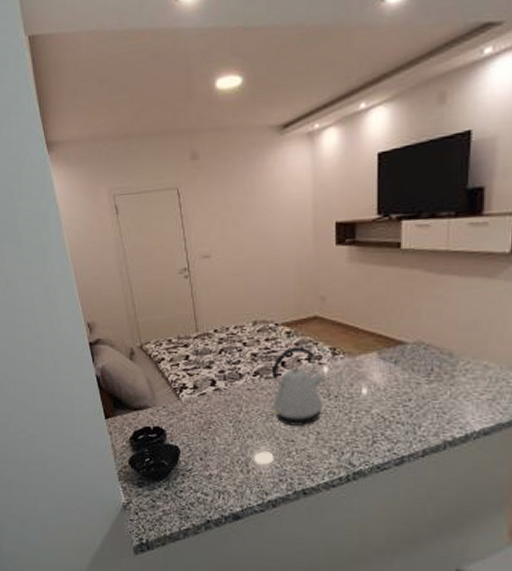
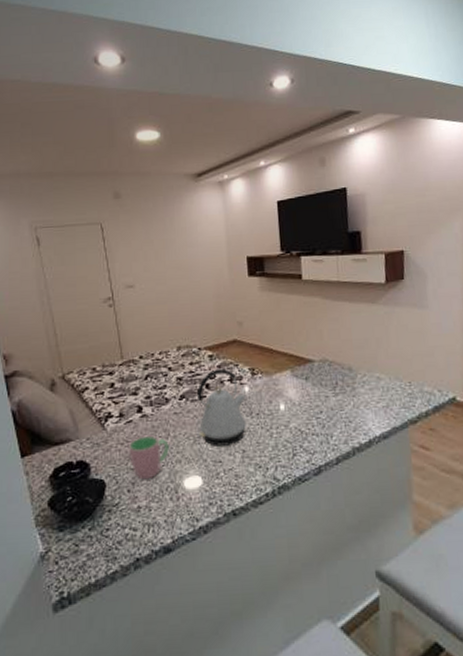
cup: none [201,408,241,451] -> present [127,435,169,480]

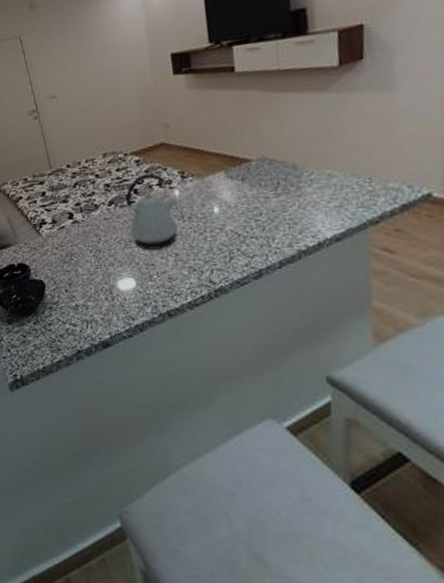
cup: present [127,435,169,480] -> none [62,240,102,281]

